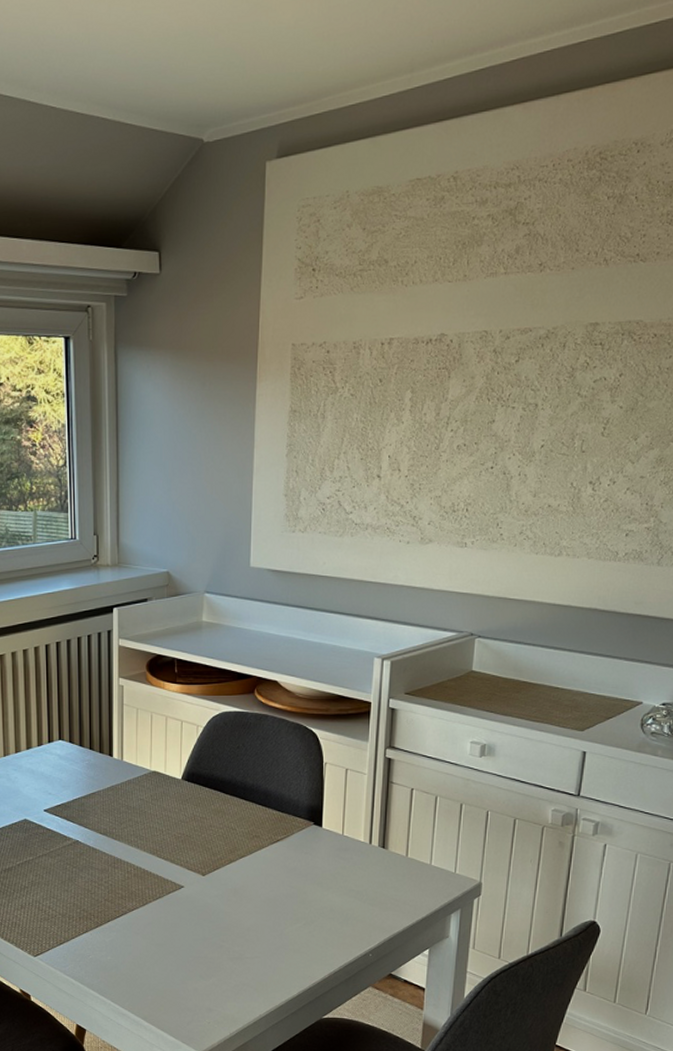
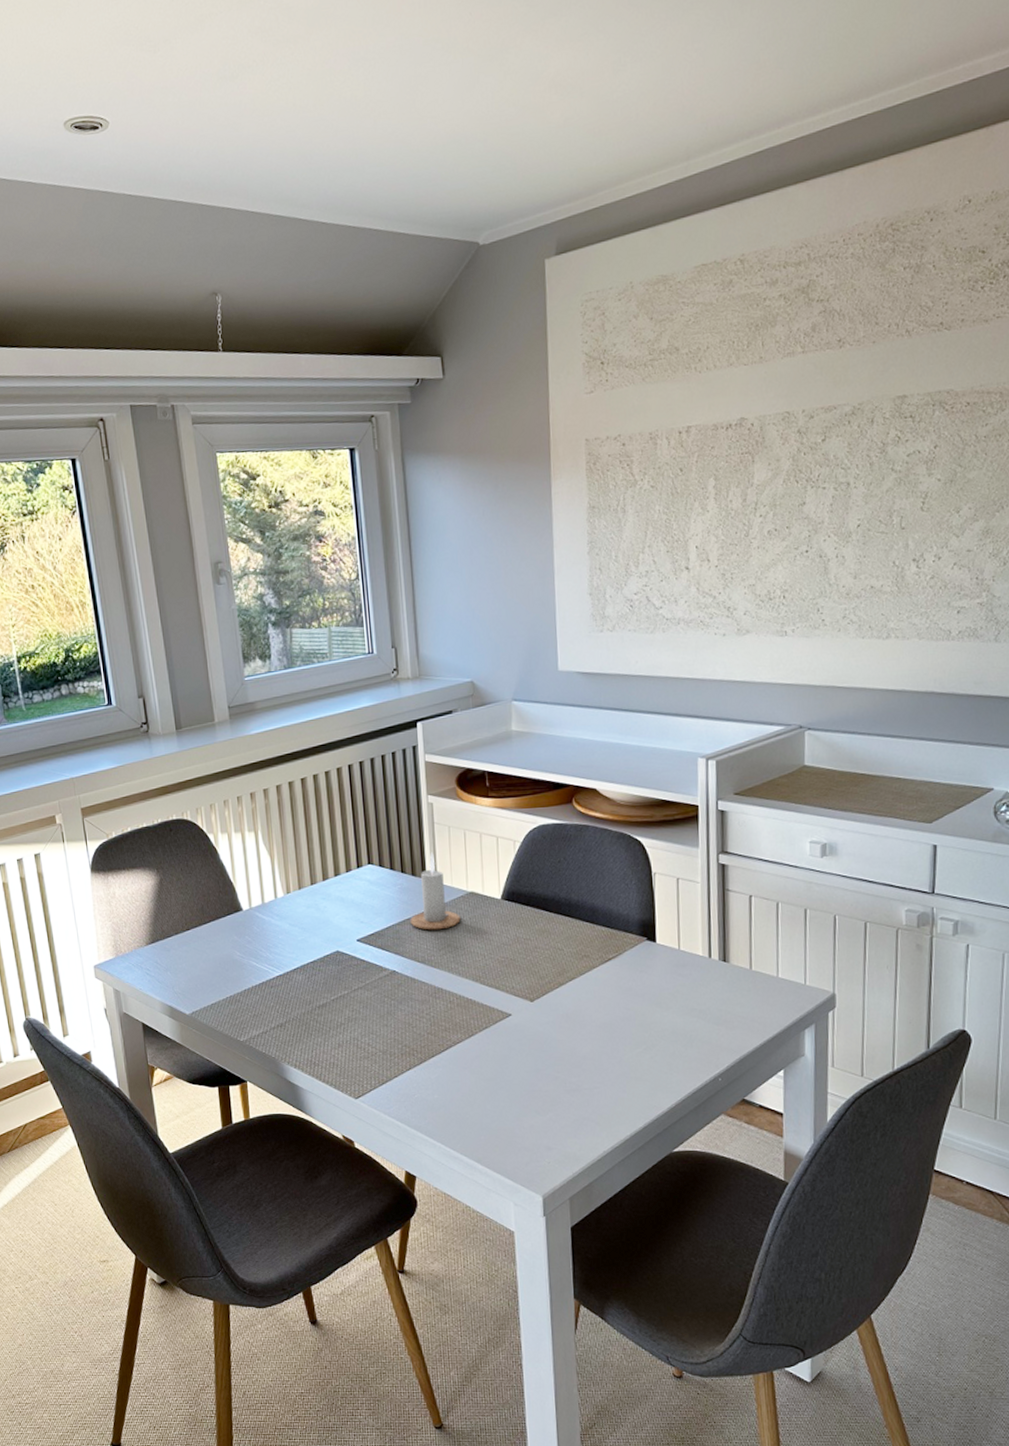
candle: none [95,732,142,805] -> present [410,852,461,930]

